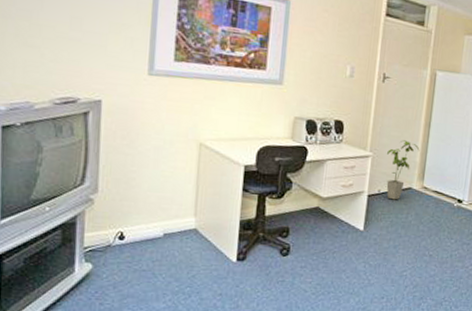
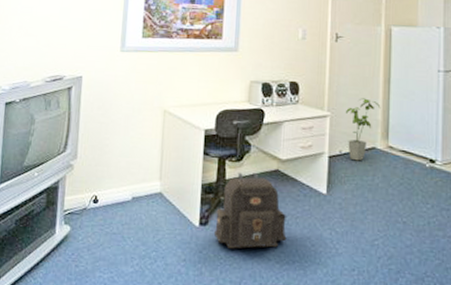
backpack: none [251,209,324,283] -> present [213,172,287,249]

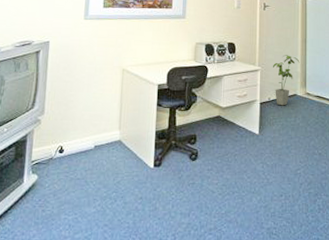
backpack: present [213,172,287,249] -> none [166,119,227,185]

